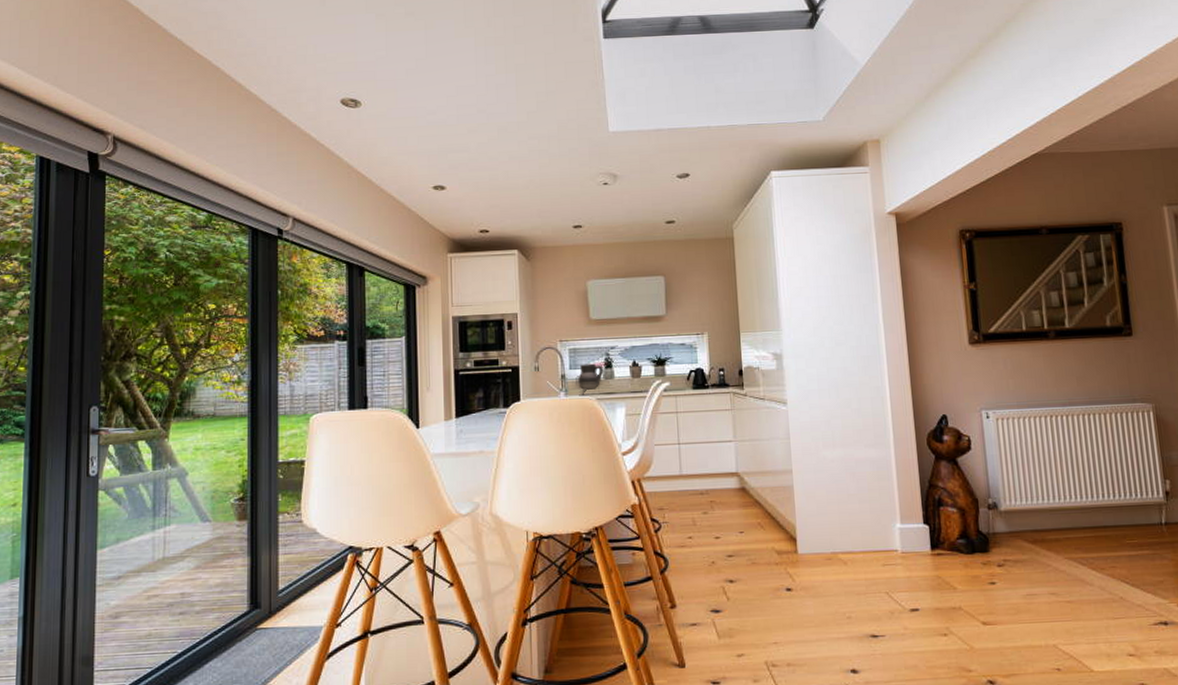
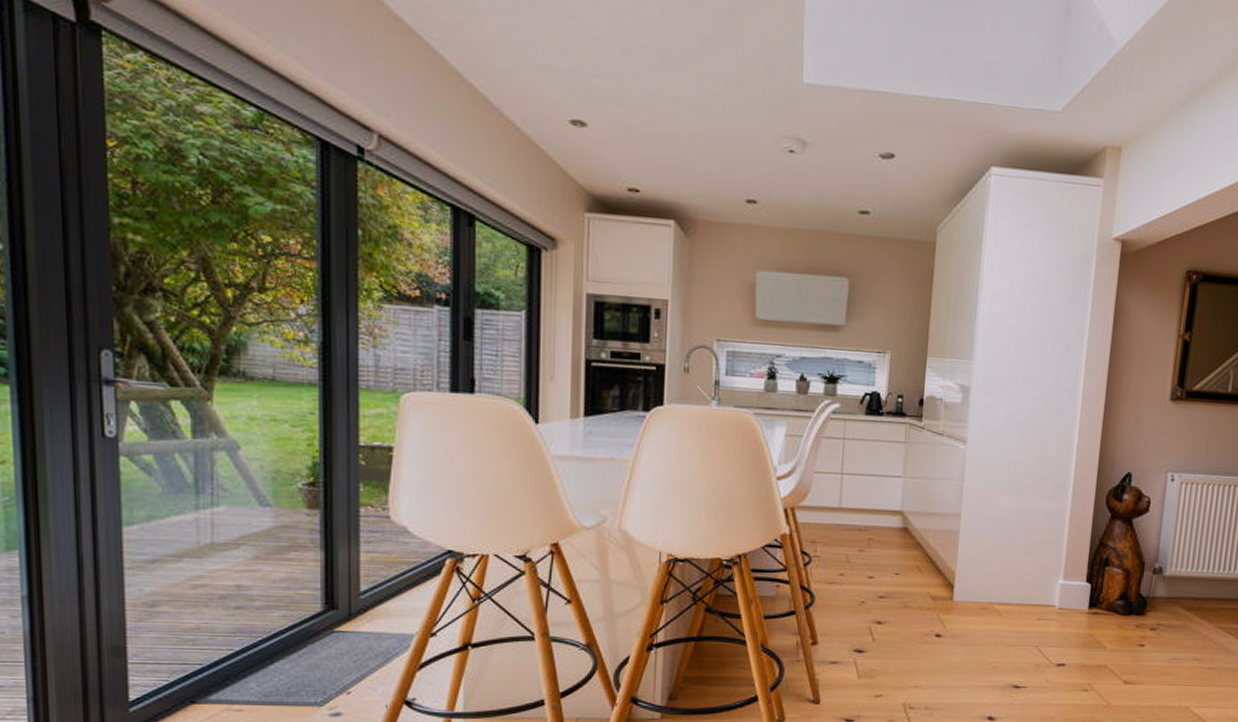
ceramic jug: present [578,363,604,390] -> none [734,370,766,402]

